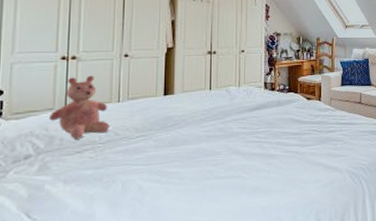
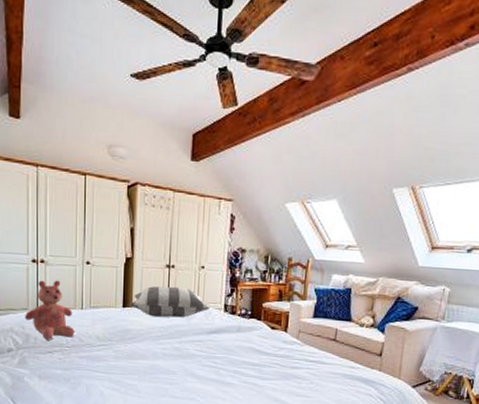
pillow: none [171,70,251,101] -> present [130,286,210,318]

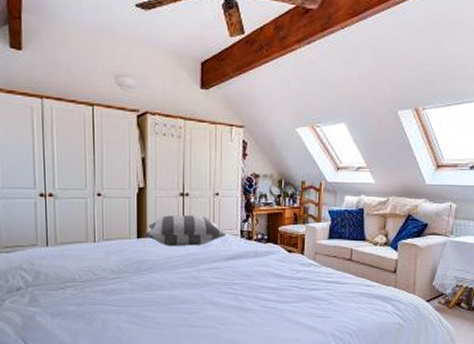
teddy bear: present [24,280,75,340] -> none [33,213,88,276]

